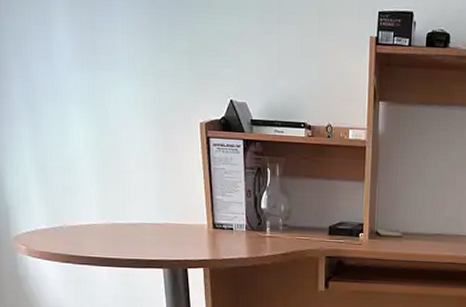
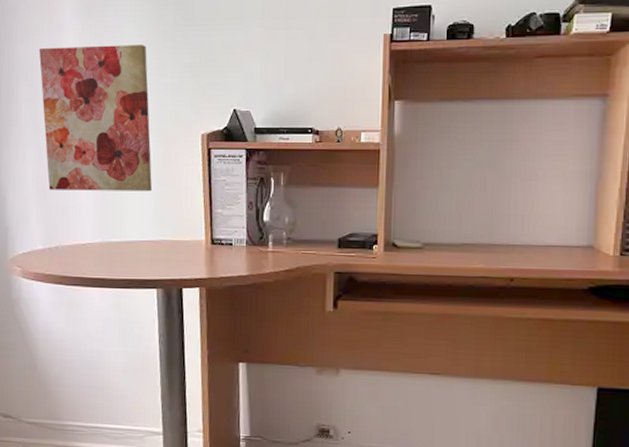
wall art: none [26,21,153,176] -> present [39,45,152,192]

